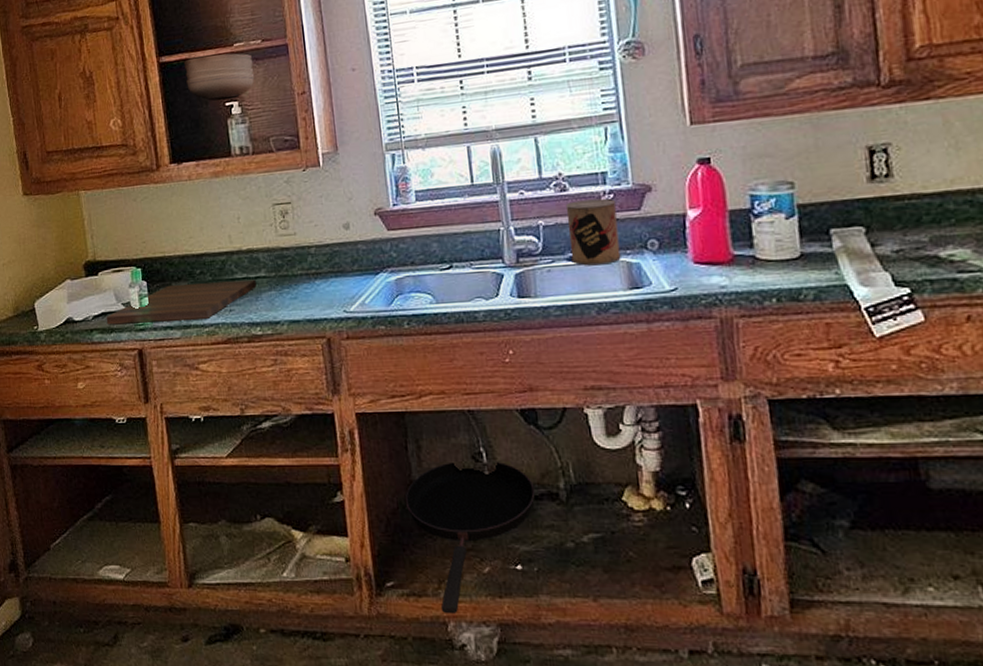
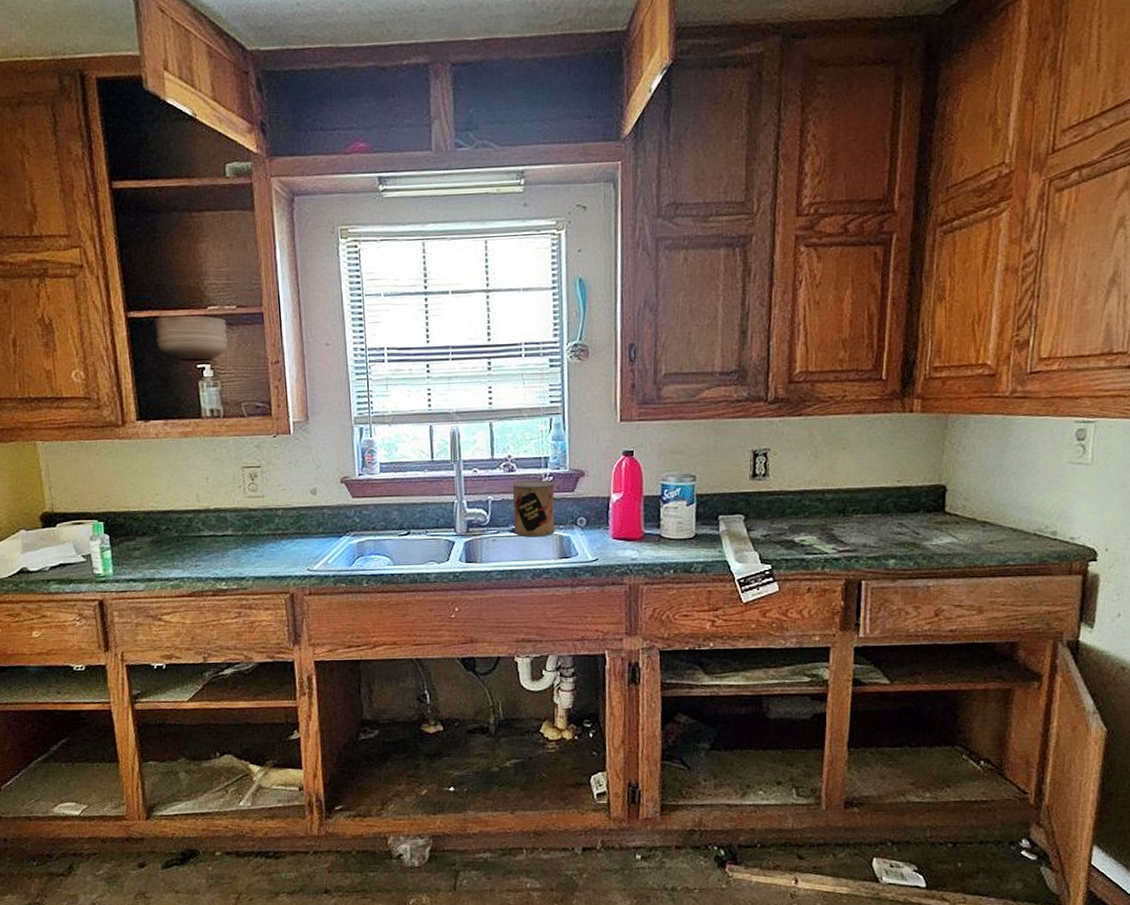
cutting board: present [106,279,257,325] -> none [64,537,223,576]
frying pan: present [405,461,535,615] -> none [356,702,469,830]

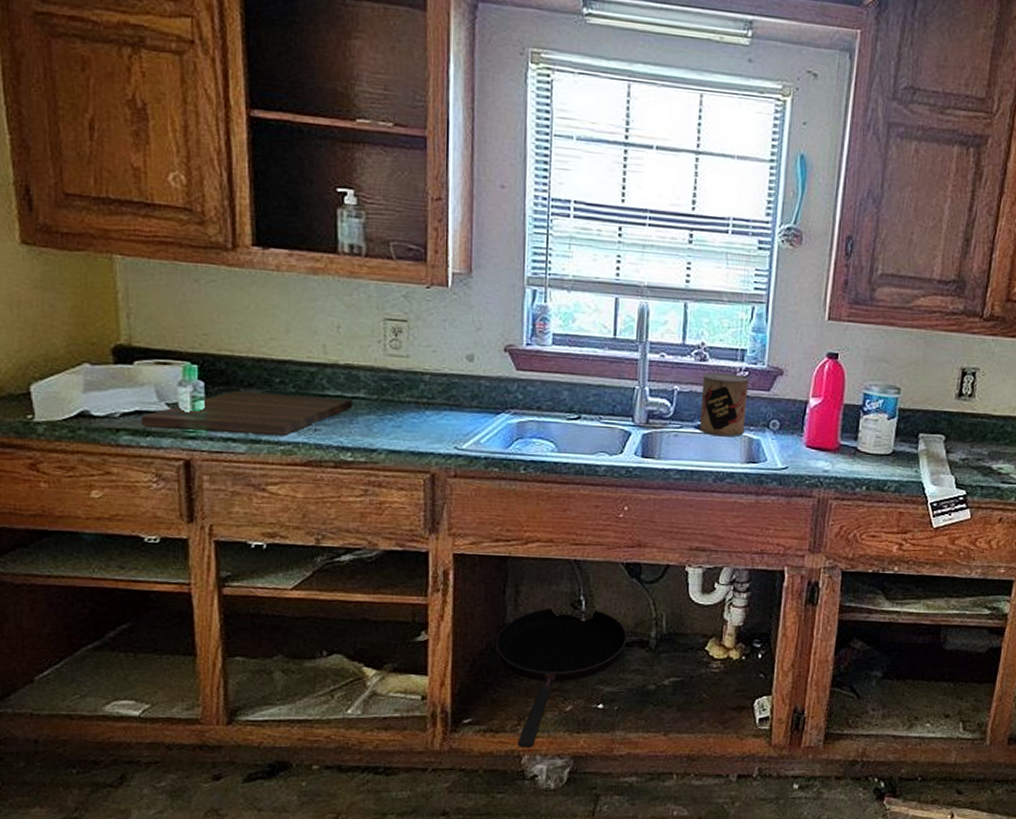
cutting board: none [64,537,223,576] -> present [140,390,352,435]
bowl: present [153,315,229,362] -> none [284,121,380,186]
frying pan: none [356,702,469,830] -> present [495,607,628,749]

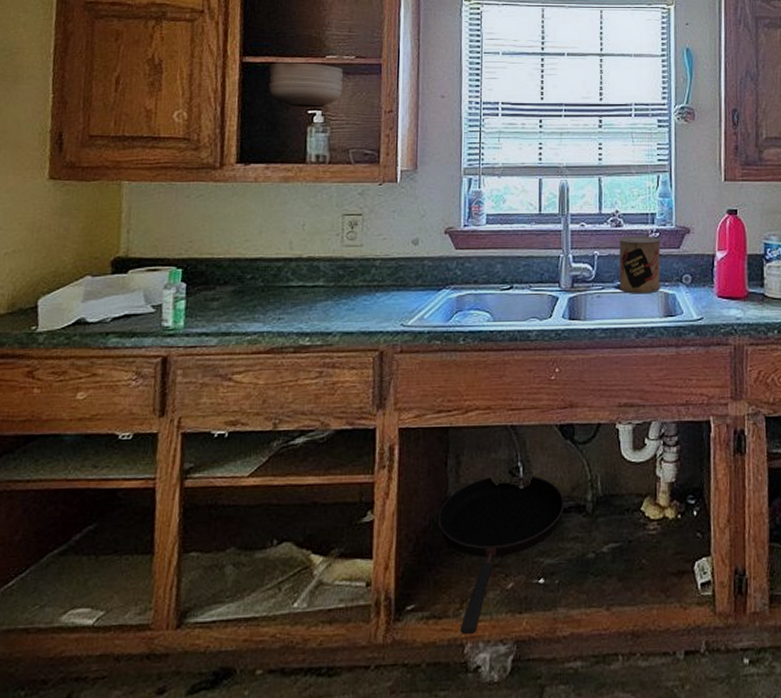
cutting board: present [140,390,352,435] -> none [128,288,313,329]
bowl: none [284,121,380,186] -> present [268,63,344,108]

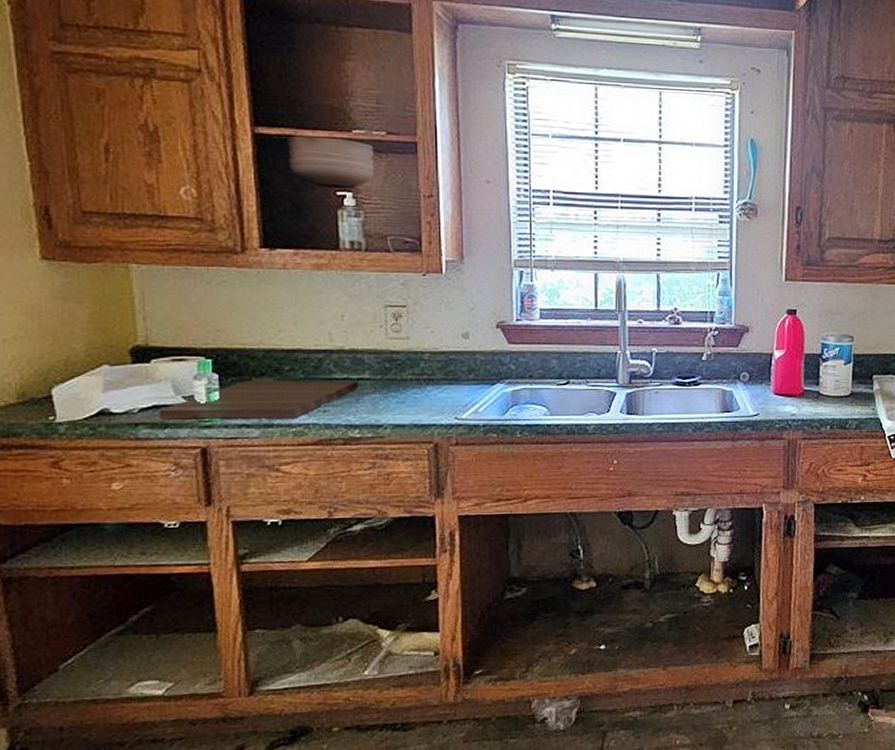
cutting board: none [128,288,313,329] -> present [158,380,358,420]
frying pan: present [437,475,565,635] -> none [501,557,624,694]
tin can: present [619,236,661,294] -> none [677,334,720,391]

